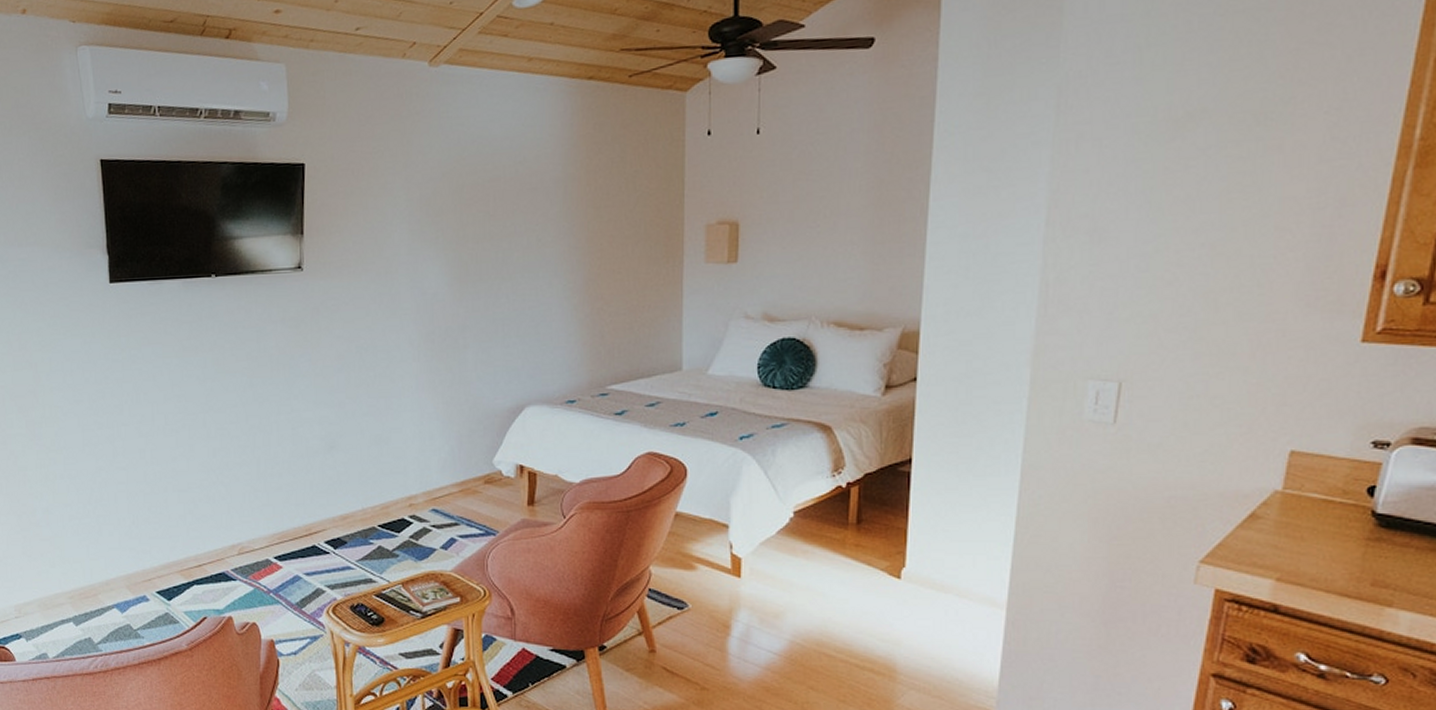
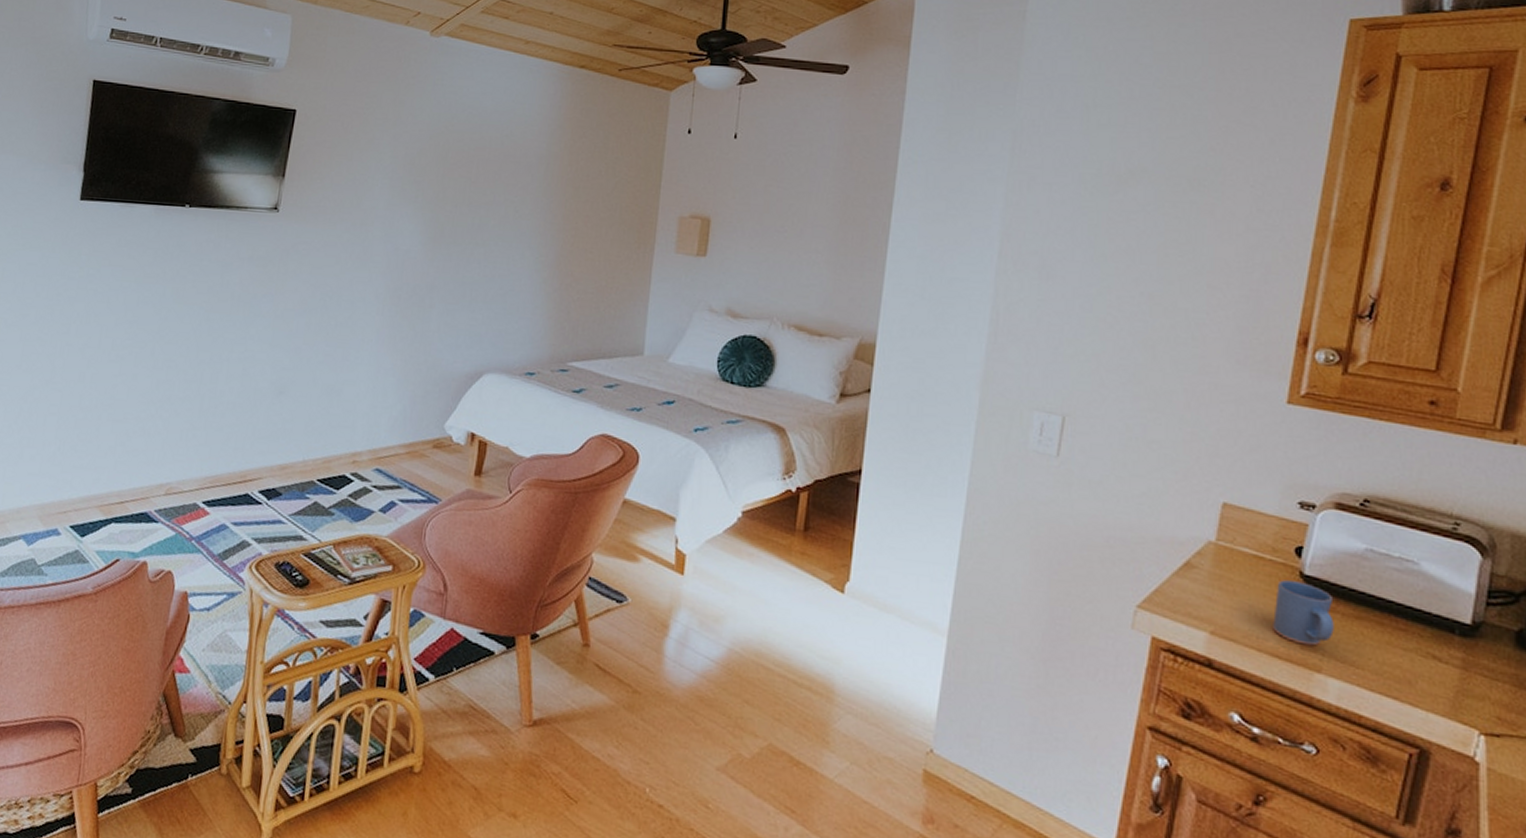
mug: none [1342,521,1408,582] -> present [1273,580,1334,646]

